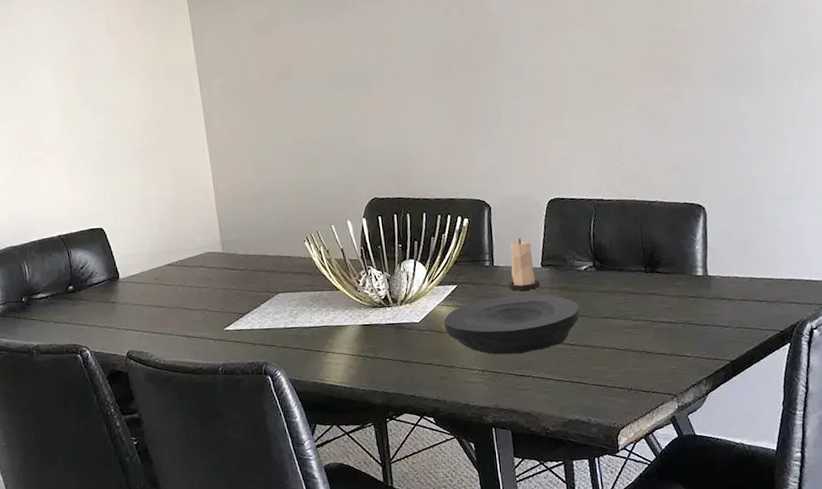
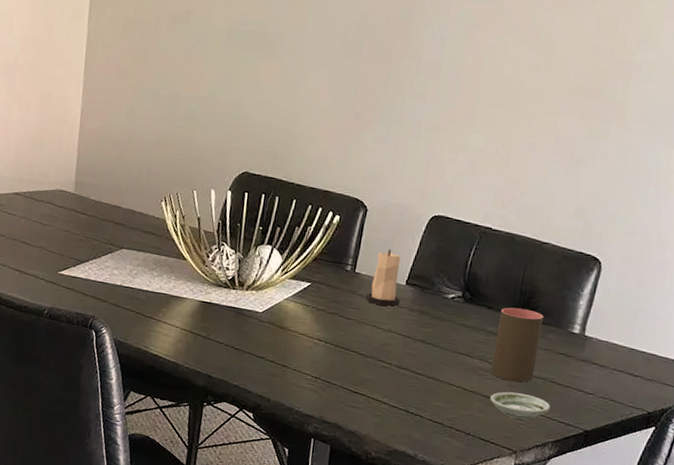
plate: present [443,295,580,355] -> none [287,305,436,372]
cup: none [630,264,674,332] -> present [491,307,543,382]
saucer: none [641,340,696,365] -> present [490,391,551,420]

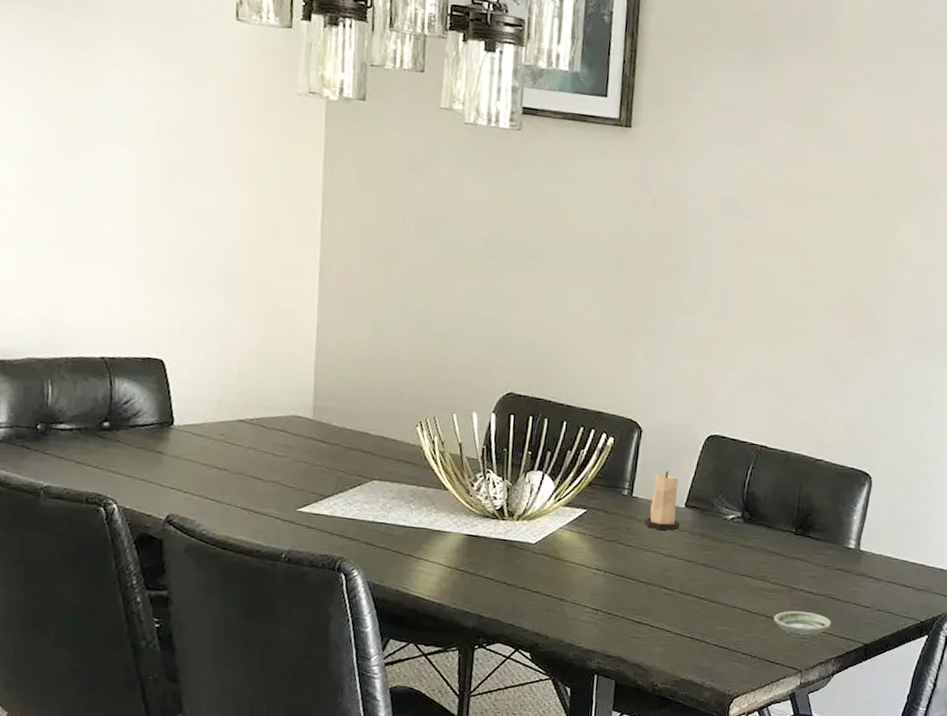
cup: present [491,307,543,382] -> none [773,525,821,601]

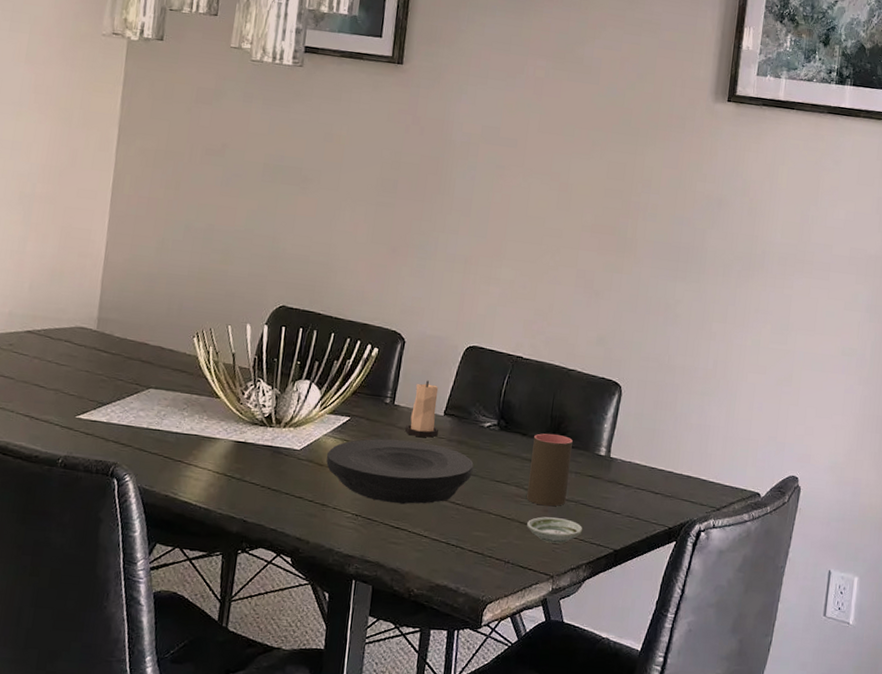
plate: none [563,531,717,599] -> present [326,438,474,505]
cup: none [773,525,821,601] -> present [527,433,573,507]

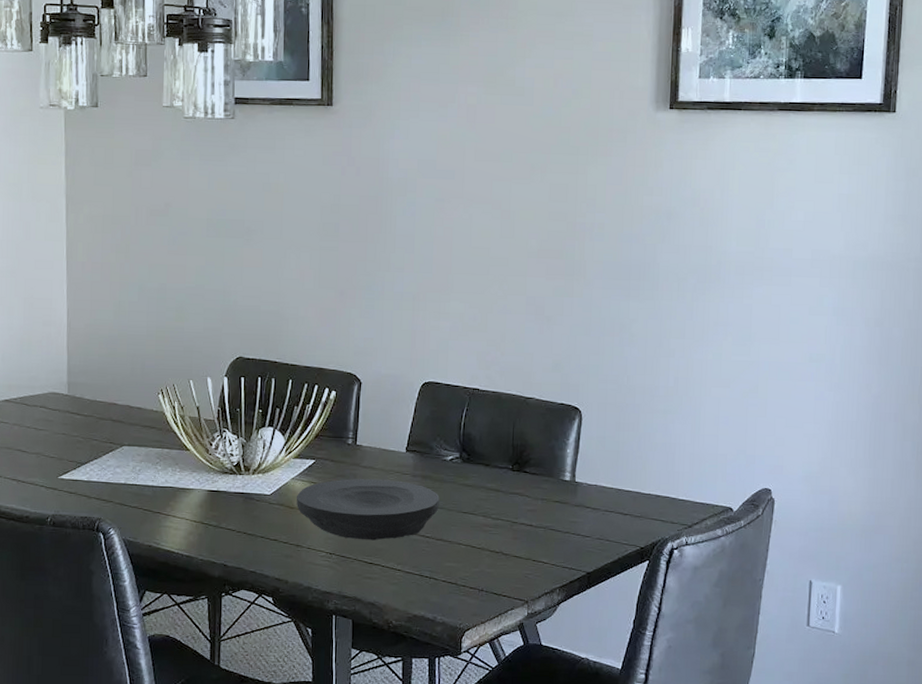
candle: present [404,380,439,438] -> none [369,419,403,475]
cup: present [527,433,573,507] -> none [495,463,536,534]
saucer: present [527,516,583,544] -> none [497,544,554,570]

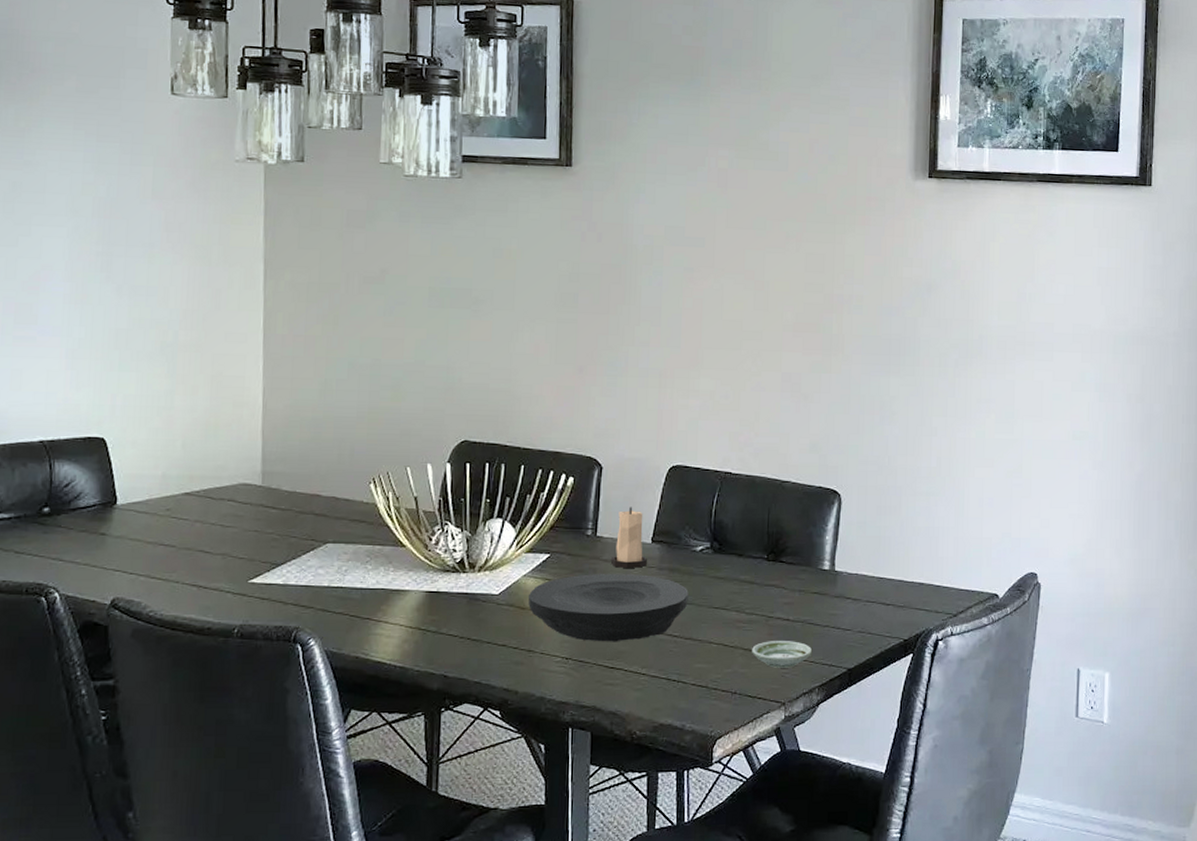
candle: none [369,419,403,475] -> present [610,507,648,569]
saucer: none [497,544,554,570] -> present [752,641,813,668]

